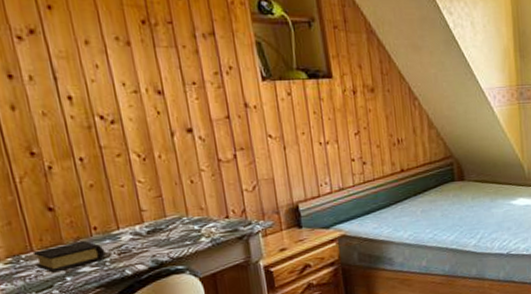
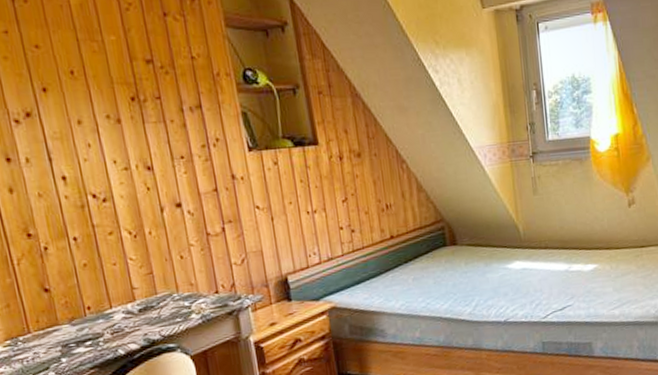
book: present [34,240,106,273] -> none [31,320,99,355]

